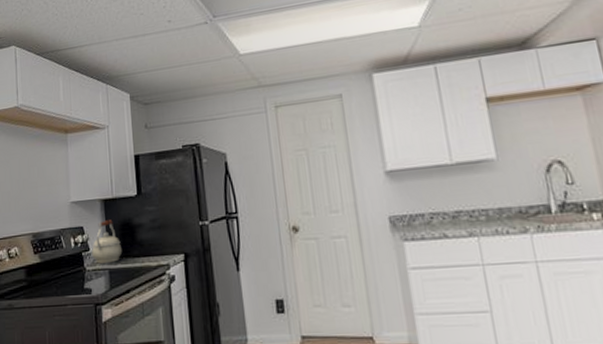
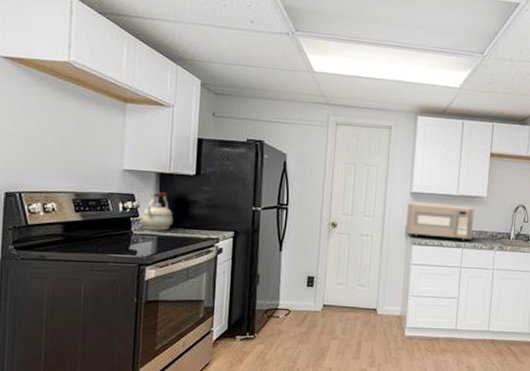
microwave: none [384,175,490,231] -> present [406,202,475,242]

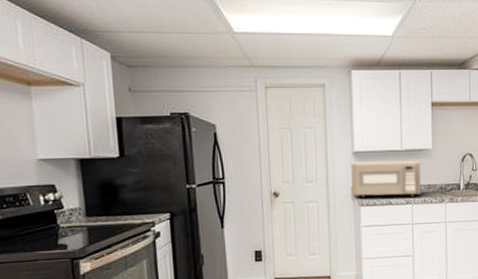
kettle: present [141,192,174,231] -> none [66,179,103,221]

